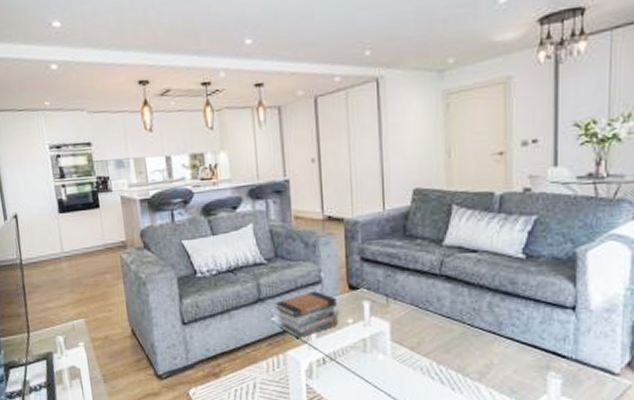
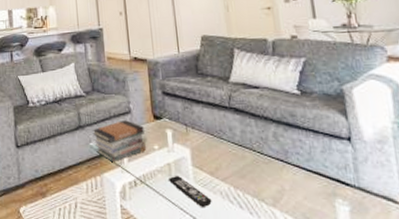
remote control: none [363,352,410,384] -> present [169,176,212,207]

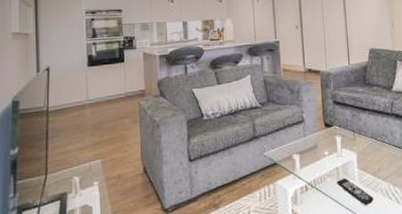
book stack: present [92,120,146,162] -> none [266,129,317,169]

